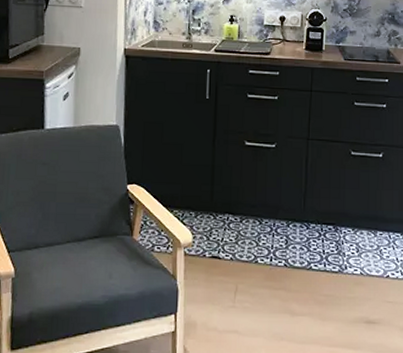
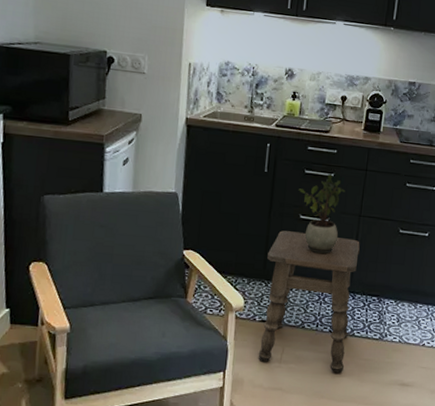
side table: none [210,159,310,312] -> present [258,230,360,374]
potted plant: none [242,96,291,182] -> present [298,173,345,255]

